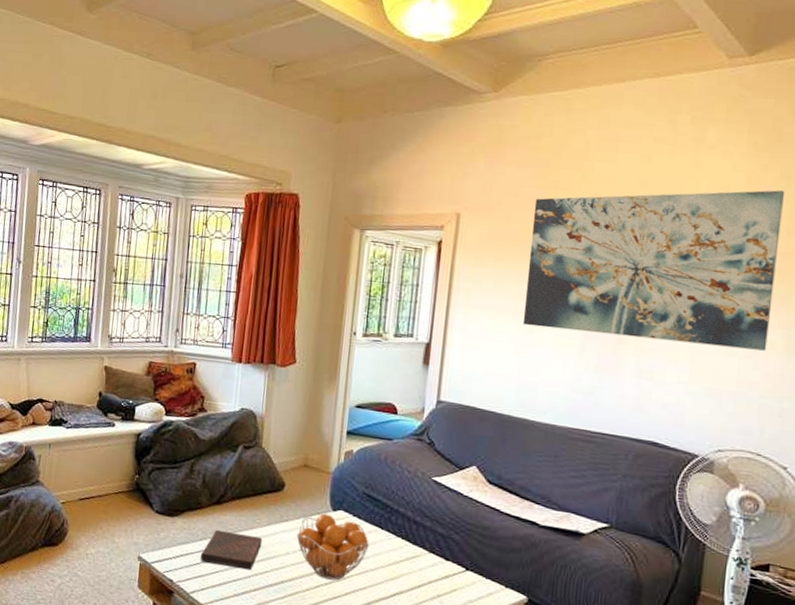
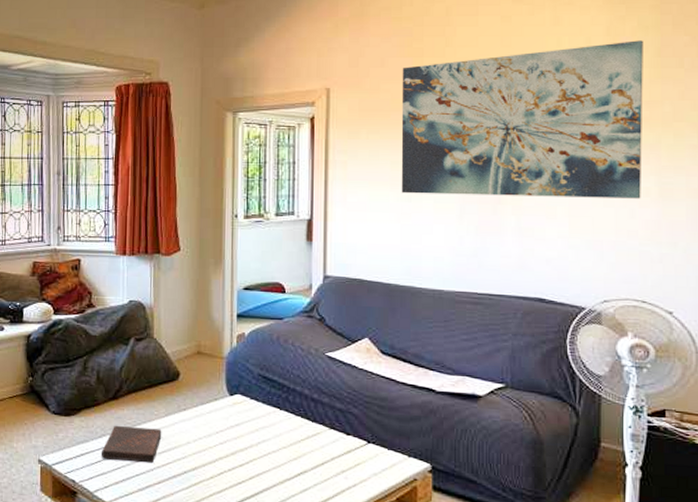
fruit basket: present [296,513,369,581] -> none [196,399,269,466]

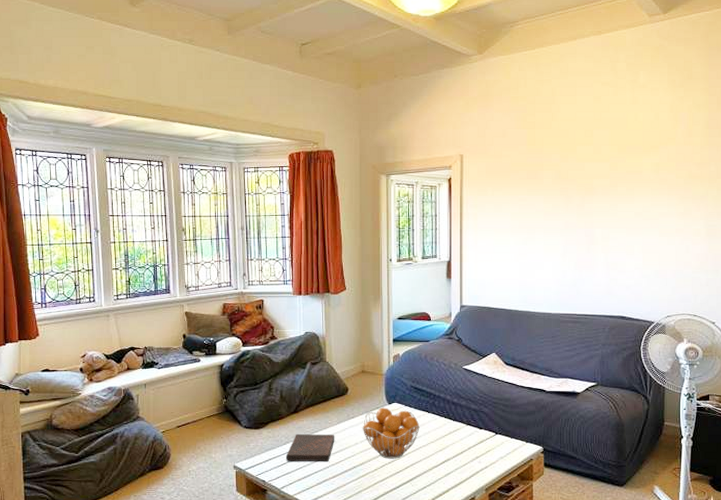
fruit basket: none [196,399,269,466] -> present [362,407,420,459]
wall art: present [401,40,643,199] -> none [519,116,696,238]

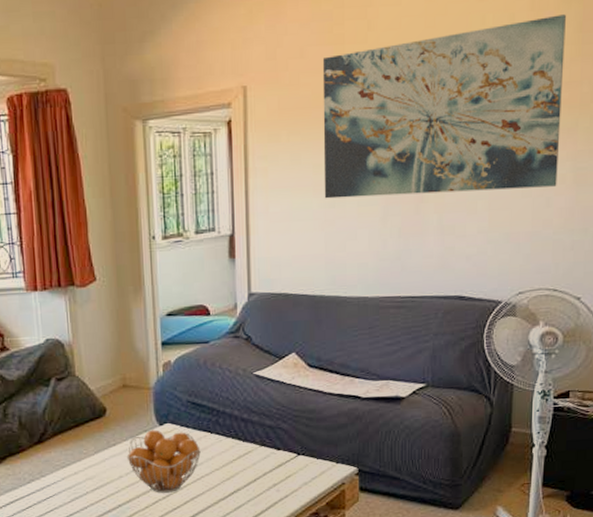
book: present [286,433,335,462] -> none [32,467,93,504]
wall art: none [519,116,696,238] -> present [322,14,566,199]

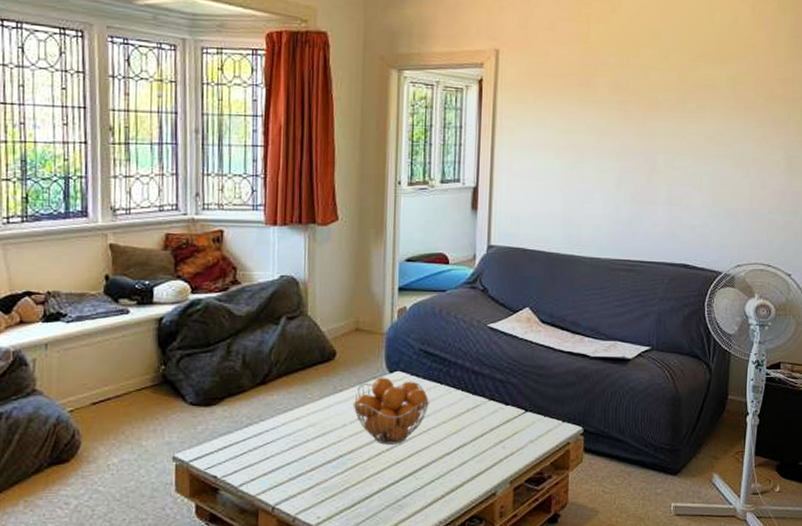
wall art: present [322,14,566,199] -> none [565,20,781,171]

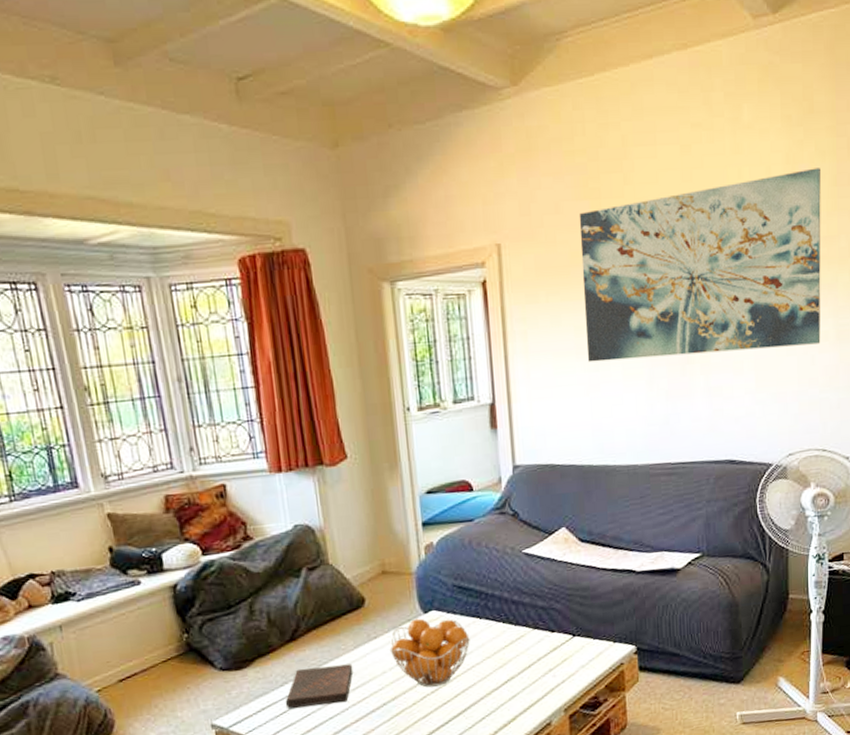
book: none [248,412,316,450] -> present [286,664,354,709]
wall art: none [565,20,781,171] -> present [579,168,821,362]

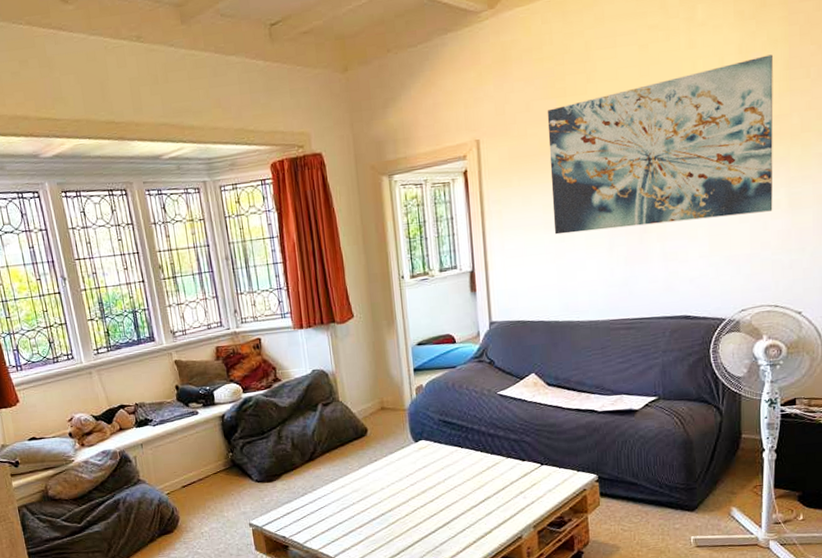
book: present [286,664,354,709] -> none [305,481,358,514]
fruit basket: present [389,618,470,688] -> none [386,446,453,502]

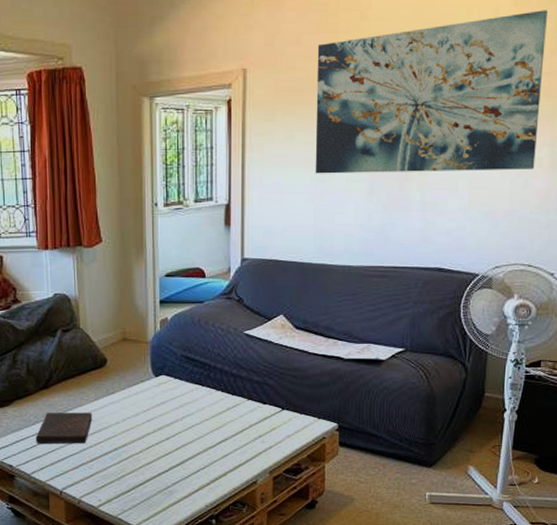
book: none [305,481,358,514] -> present [36,412,93,444]

